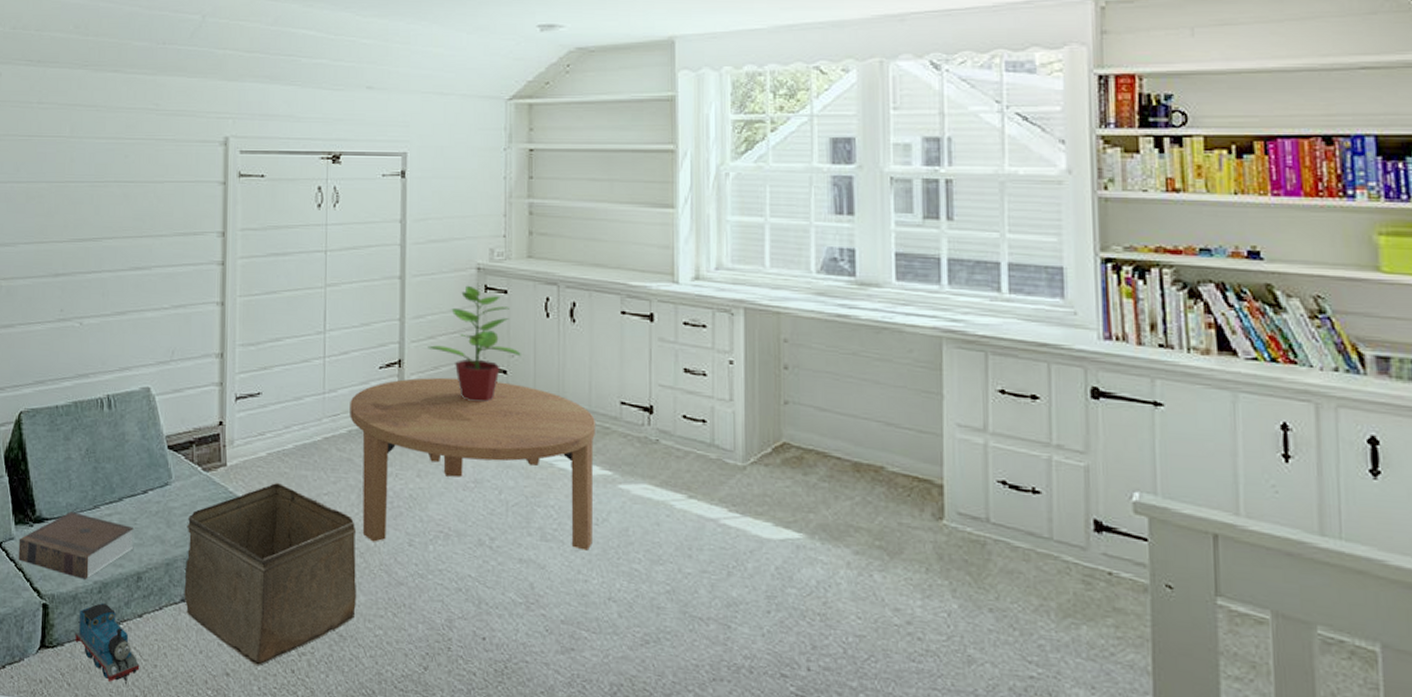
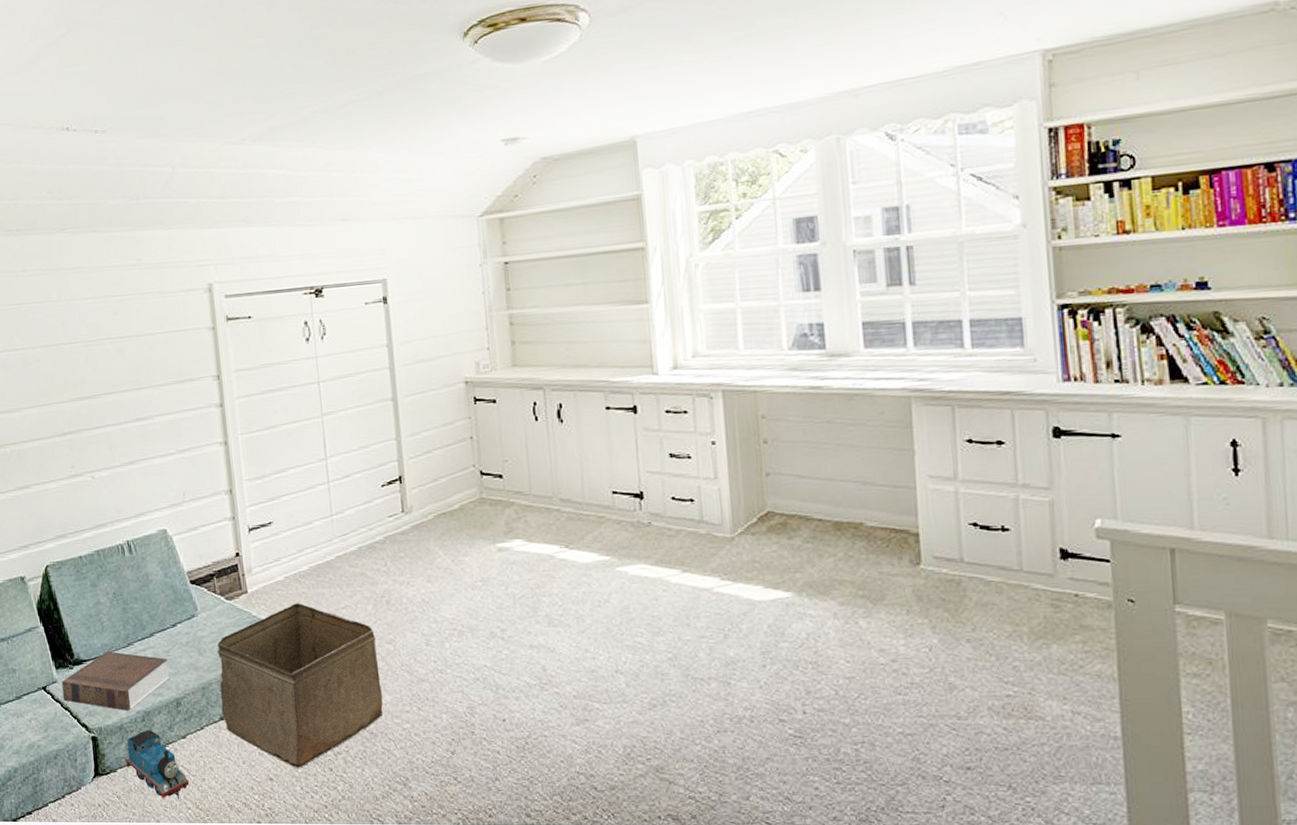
coffee table: present [350,377,595,551] -> none [357,486,597,646]
potted plant: present [428,284,522,403] -> none [425,397,516,508]

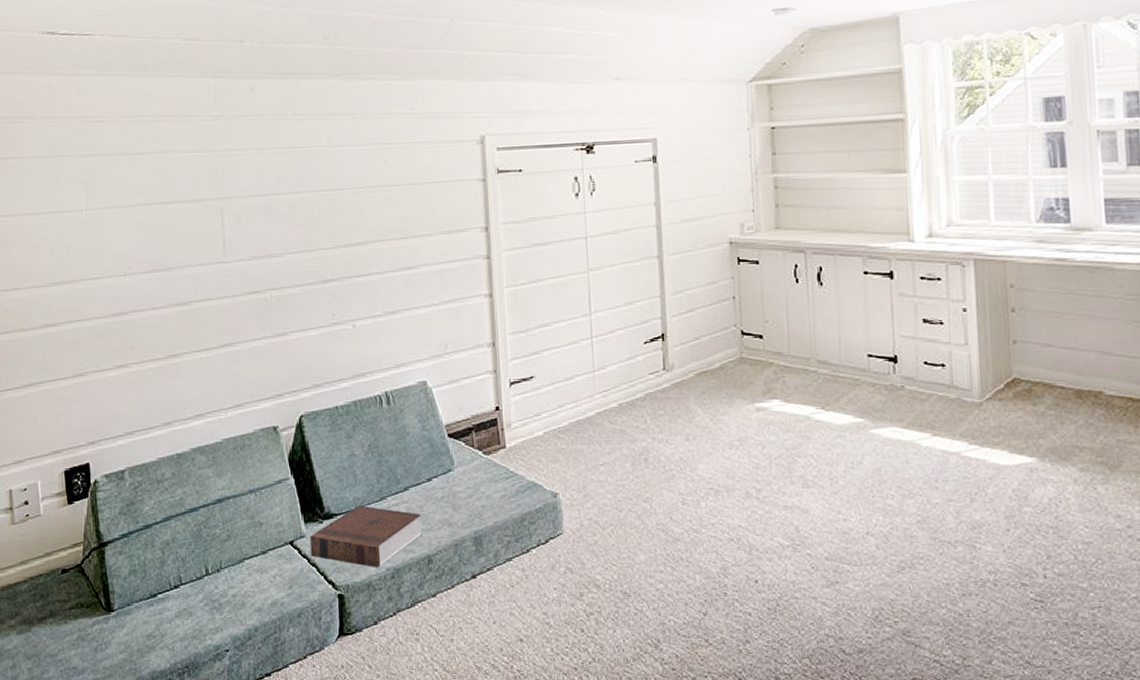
toy train: present [126,730,190,798] -> none [372,588,437,660]
storage bin: present [217,602,383,769] -> none [472,458,637,630]

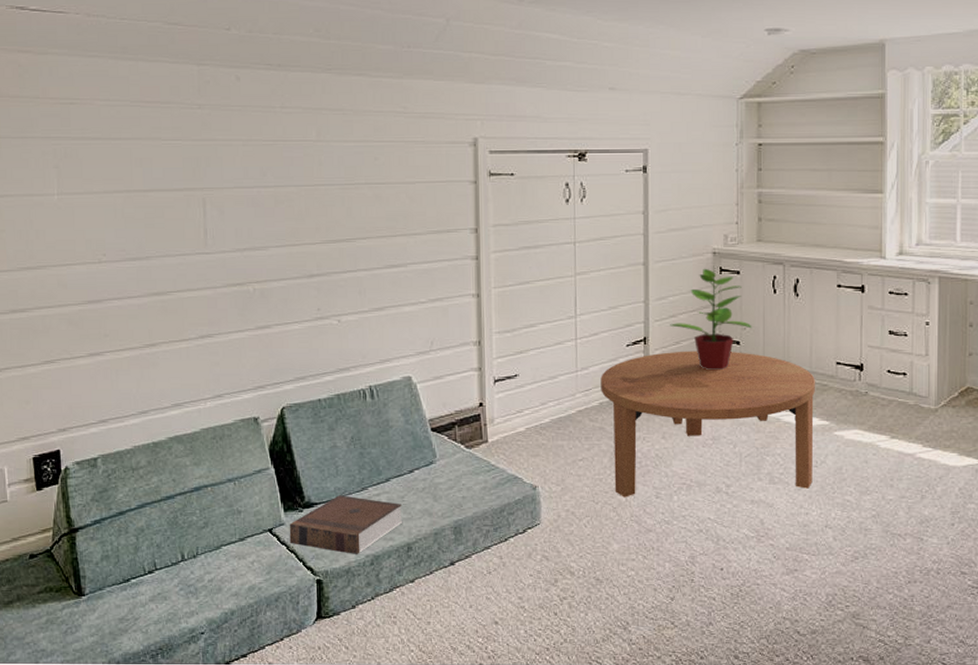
coffee table: none [618,346,850,504] -> present [600,351,815,497]
potted plant: none [688,257,776,367] -> present [670,267,753,371]

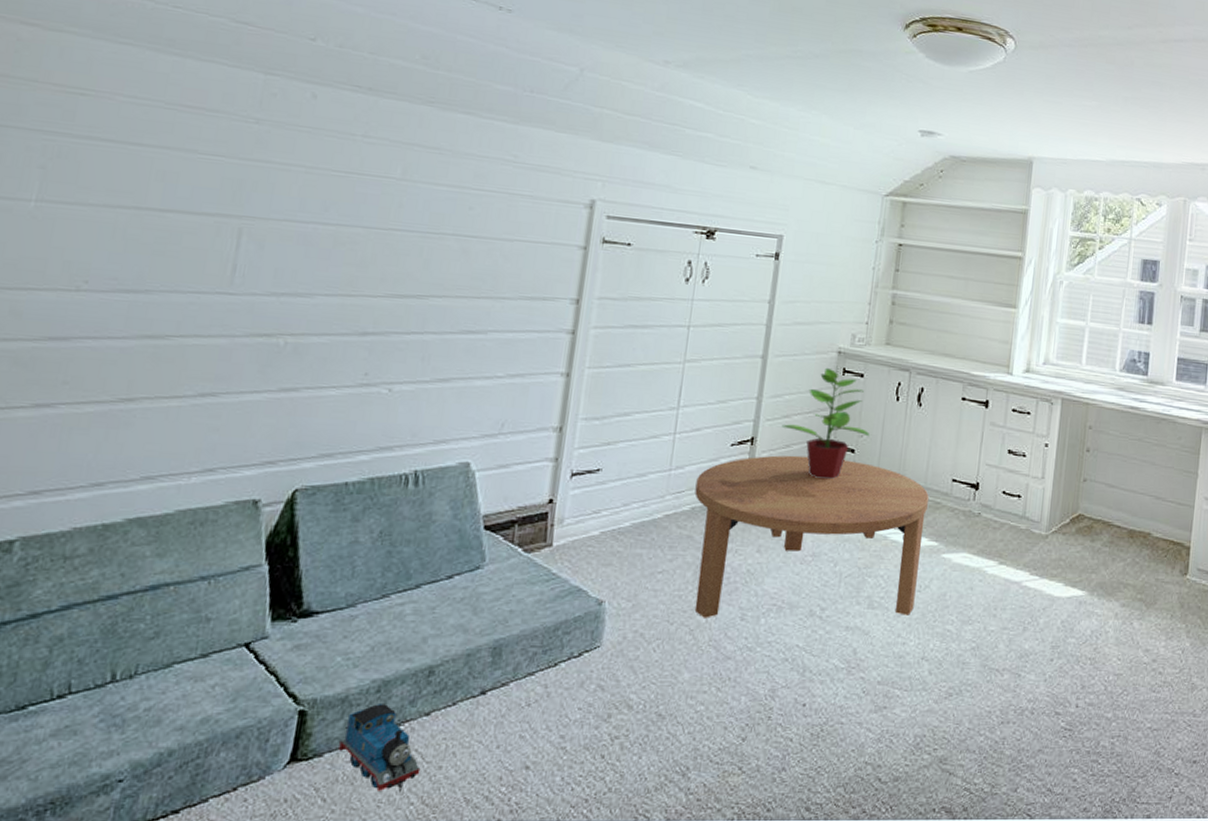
book: present [289,495,403,554] -> none [271,603,432,678]
toy train: none [350,574,414,641] -> present [338,704,421,791]

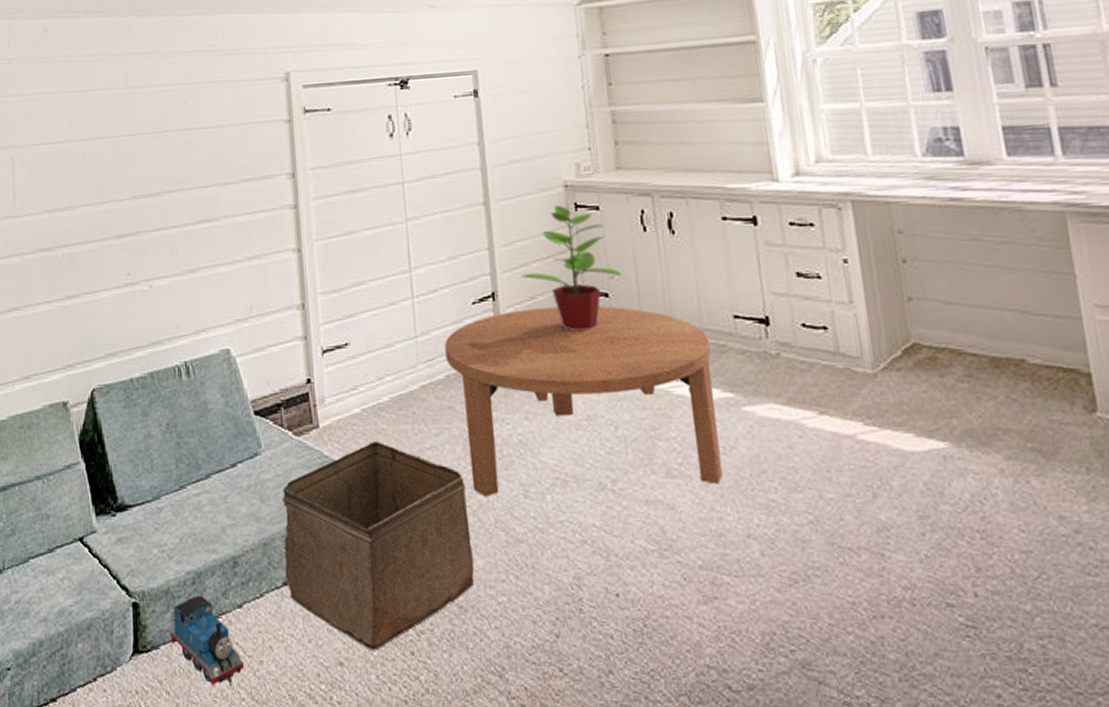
storage bin: none [484,561,689,756] -> present [282,440,474,652]

